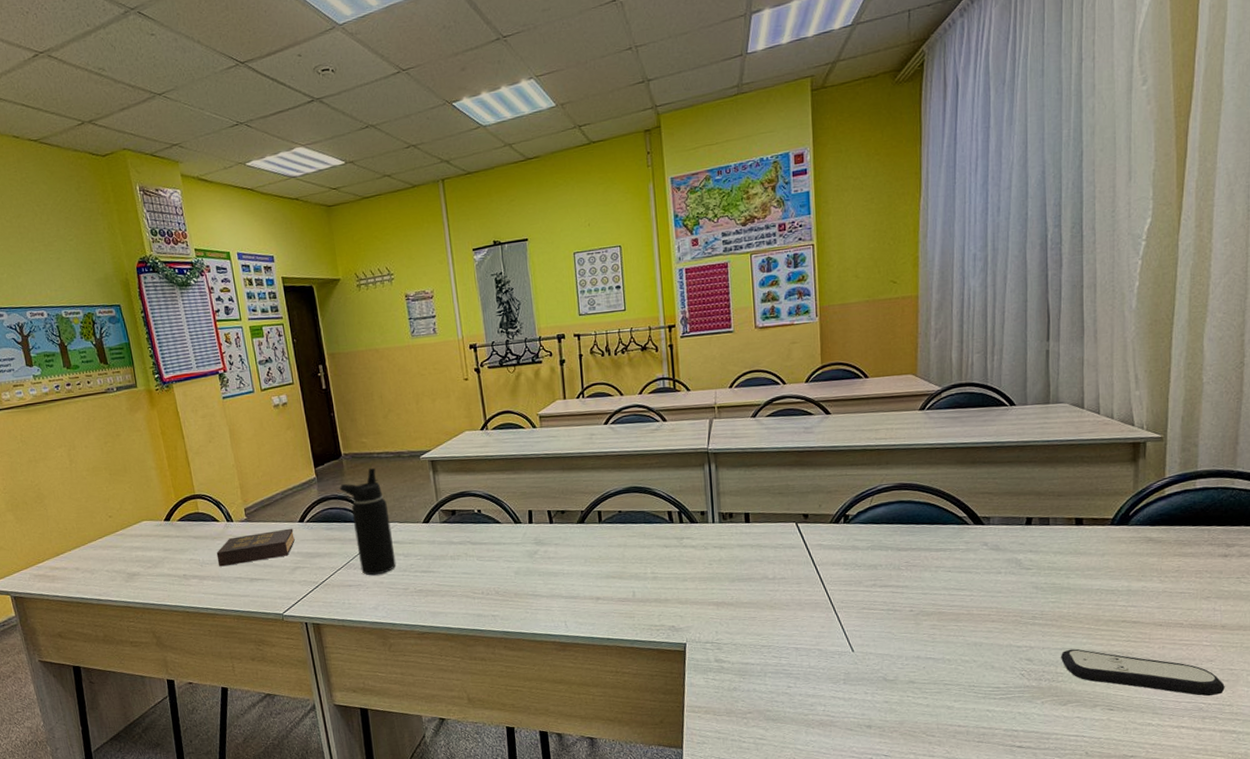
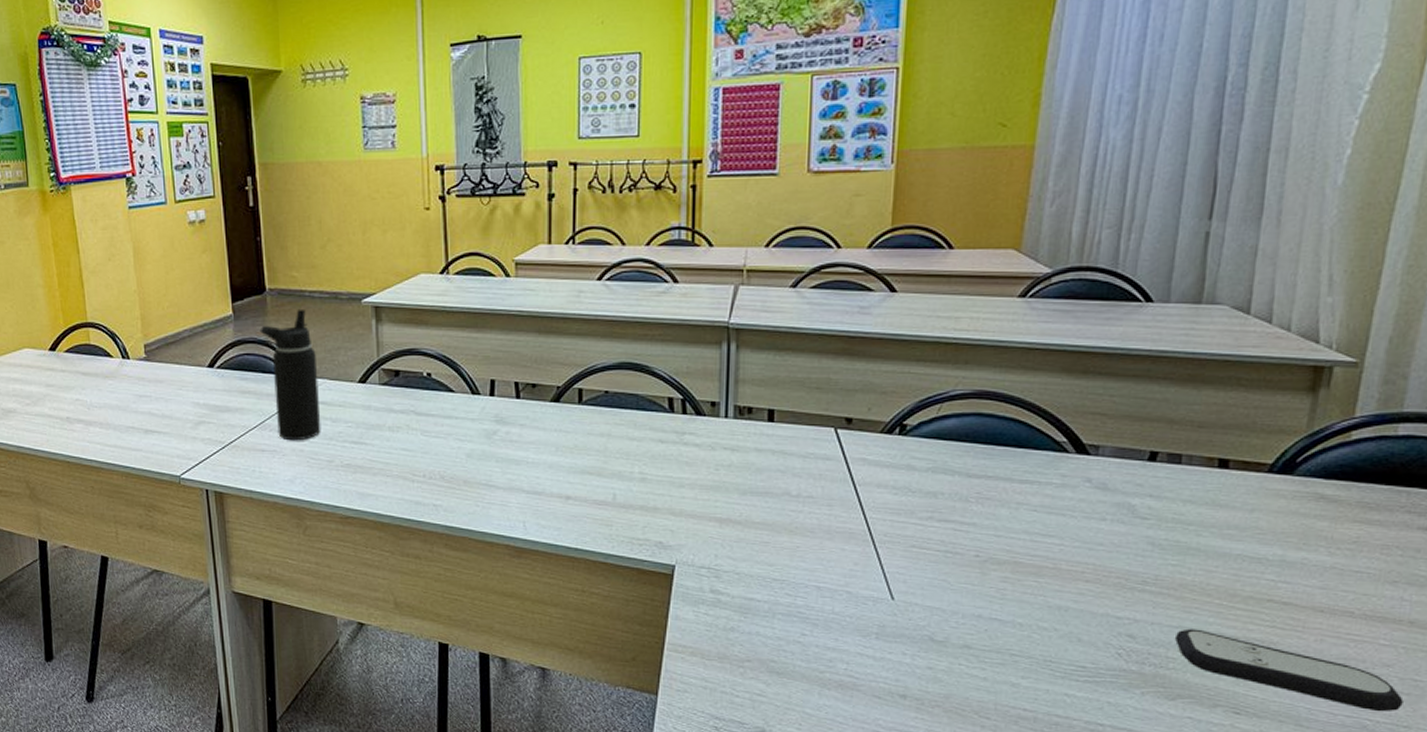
hardback book: present [216,528,295,567] -> none [107,373,201,412]

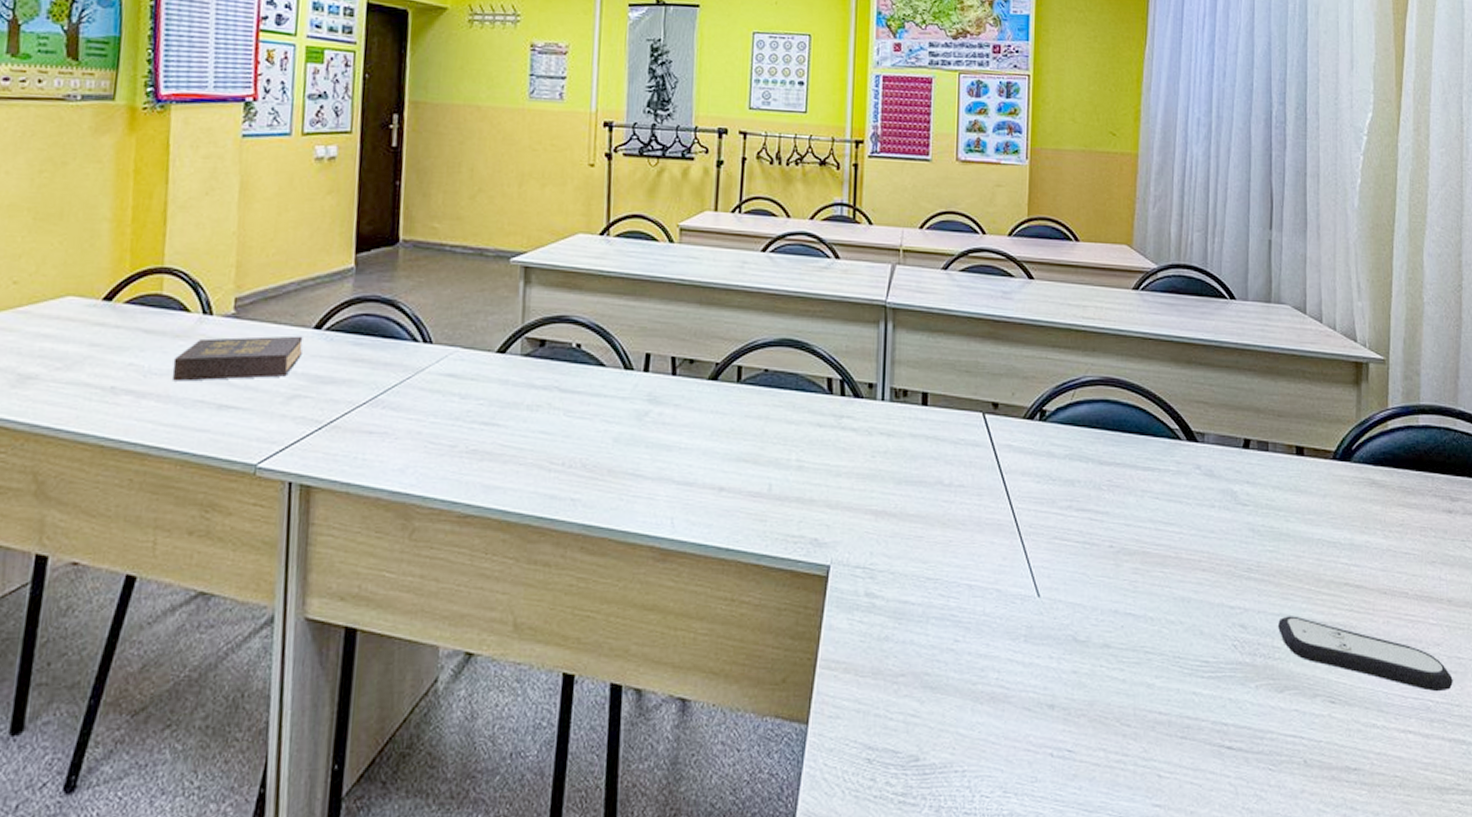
hardback book: none [107,373,201,412] -> present [172,335,303,382]
water bottle: present [259,308,321,441] -> none [385,264,451,421]

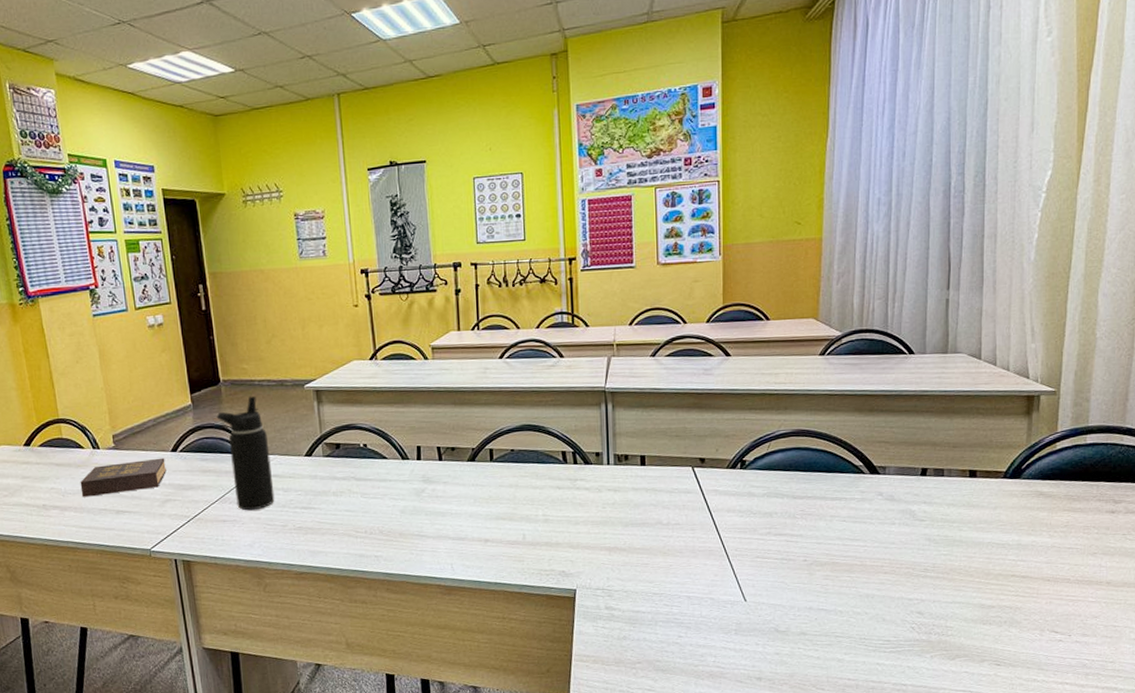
water bottle: none [385,264,451,421] -> present [216,396,275,511]
remote control: present [1278,616,1453,692] -> none [951,602,1108,653]

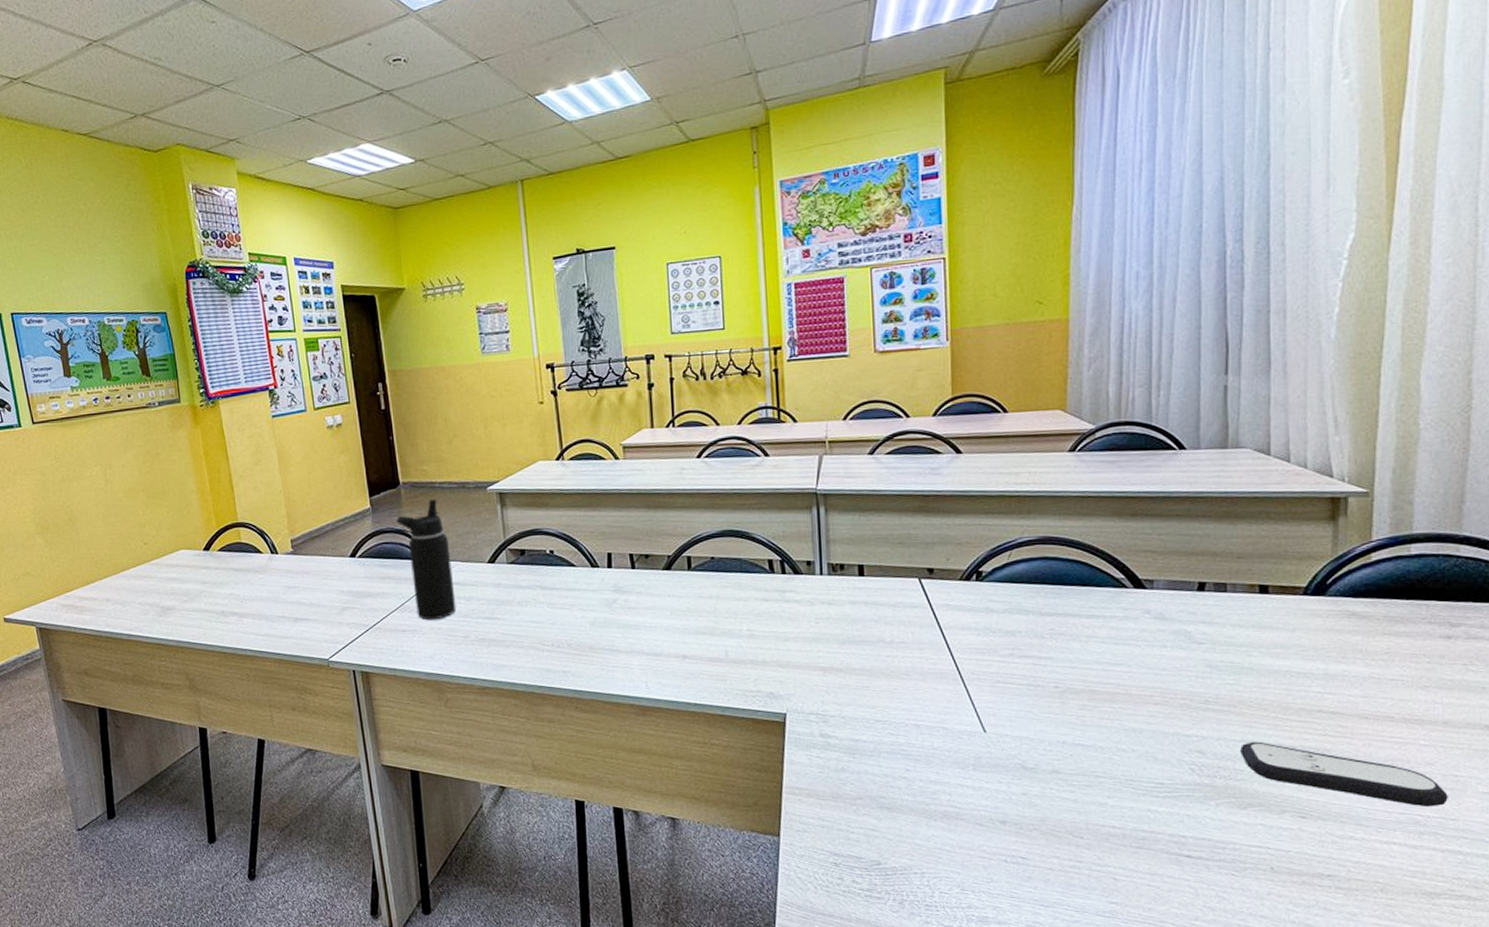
hardback book: present [80,457,166,497] -> none [258,563,345,604]
remote control: none [951,602,1108,653] -> present [1240,741,1448,808]

